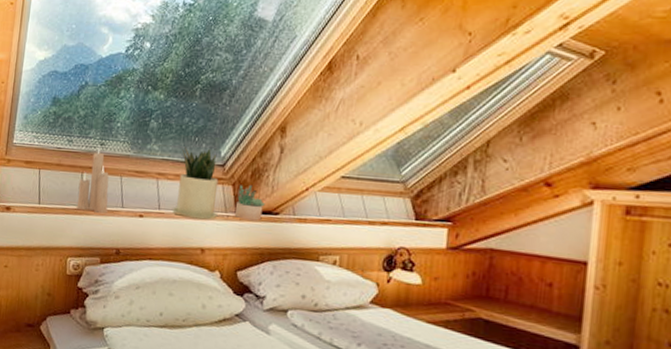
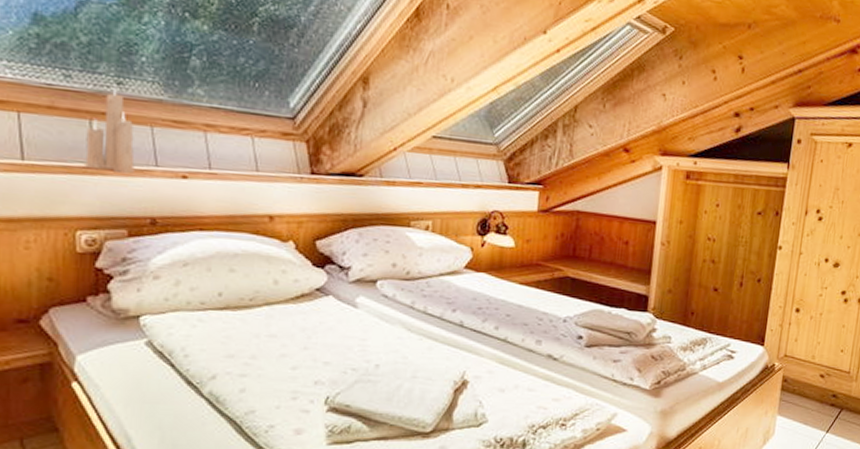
planter: present [171,146,219,220] -> none [227,93,289,183]
succulent plant: present [234,184,265,221] -> none [309,142,347,184]

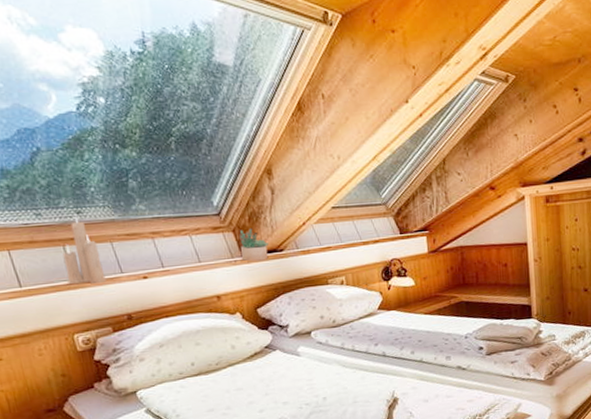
succulent plant: none [309,142,347,184] -> present [239,228,269,262]

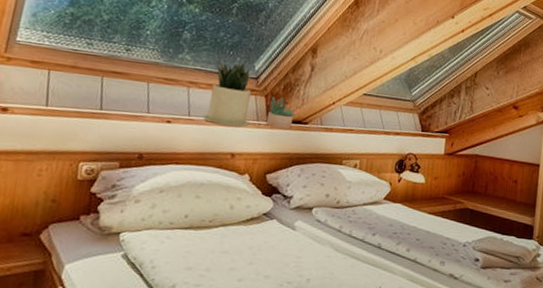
candle: present [62,214,106,285] -> none [93,51,135,119]
planter: none [171,200,225,271] -> present [202,58,252,128]

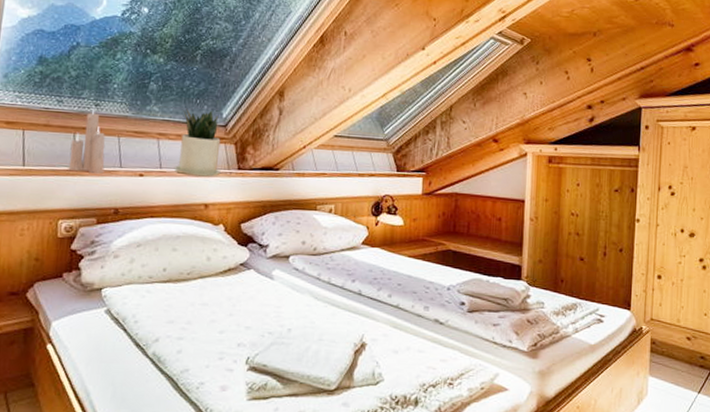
candle: none [93,51,135,119] -> present [68,106,106,175]
succulent plant: present [266,96,295,130] -> none [237,143,266,177]

